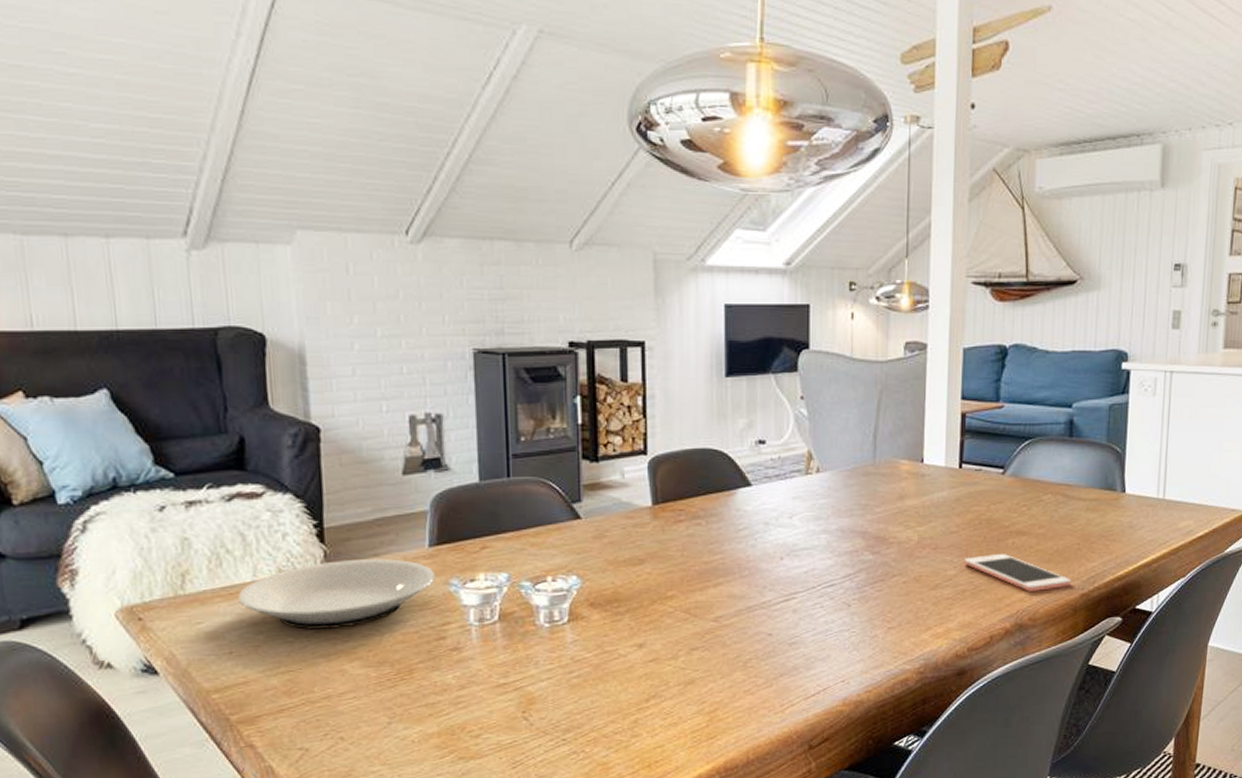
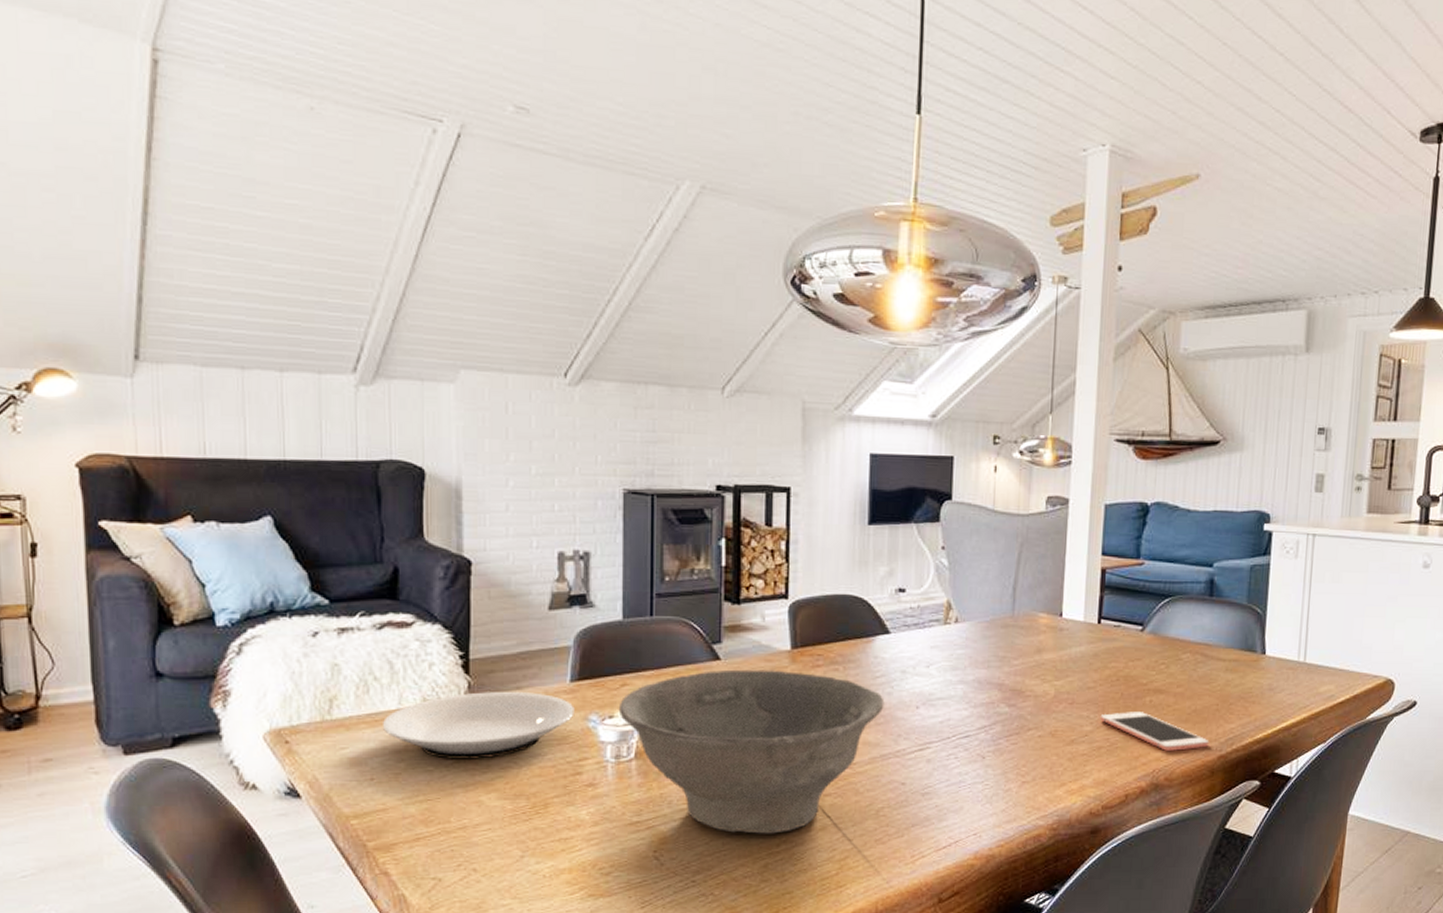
bowl: none [479,526,748,690] -> present [618,669,885,834]

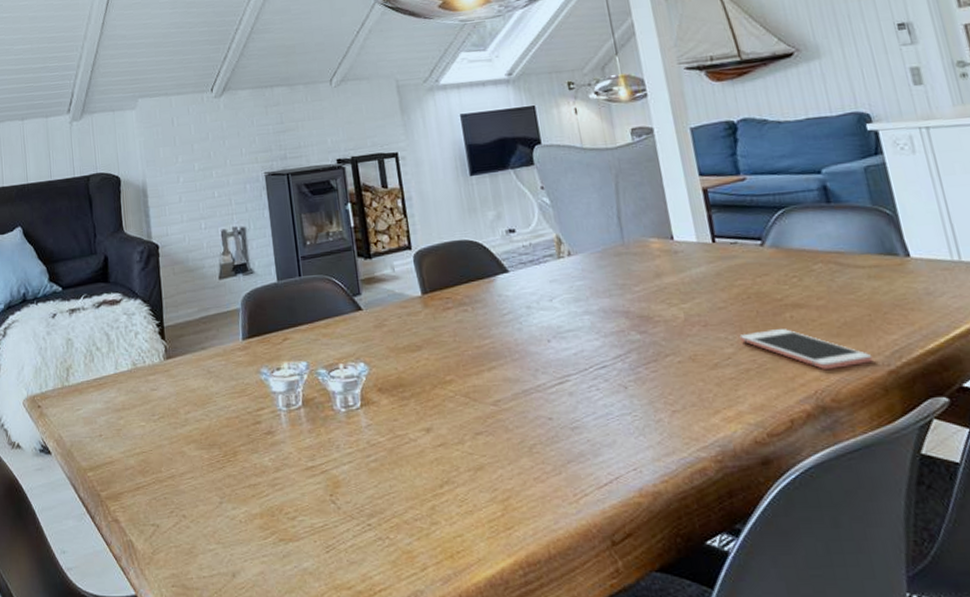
plate: present [383,692,575,759] -> none [105,351,249,415]
bowl: present [618,669,885,834] -> none [283,315,517,475]

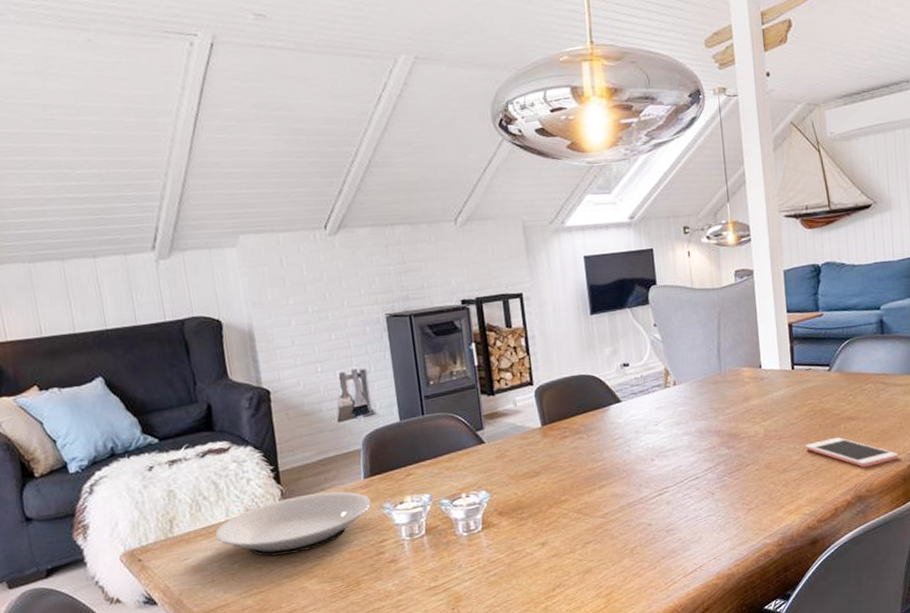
plate: none [105,351,249,415] -> present [216,491,371,556]

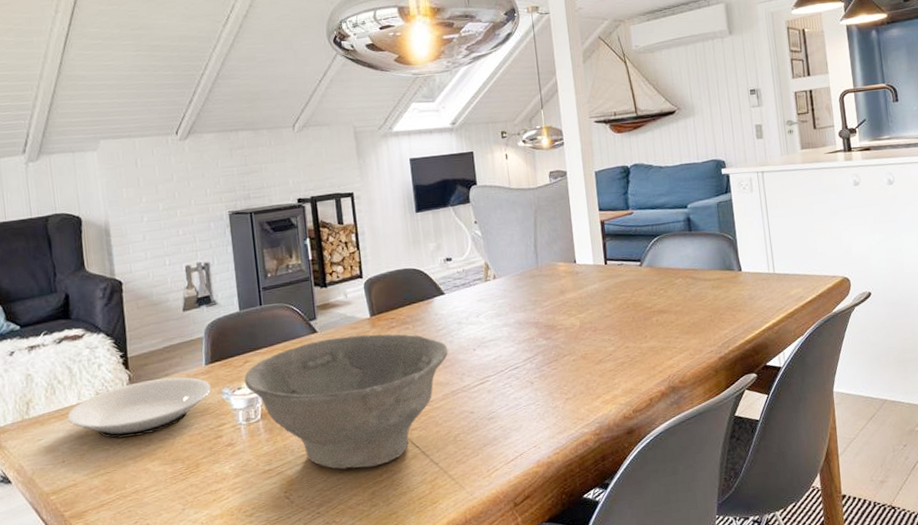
bowl: none [406,444,625,585] -> present [244,334,449,469]
cell phone: present [805,437,899,467] -> none [619,330,710,359]

